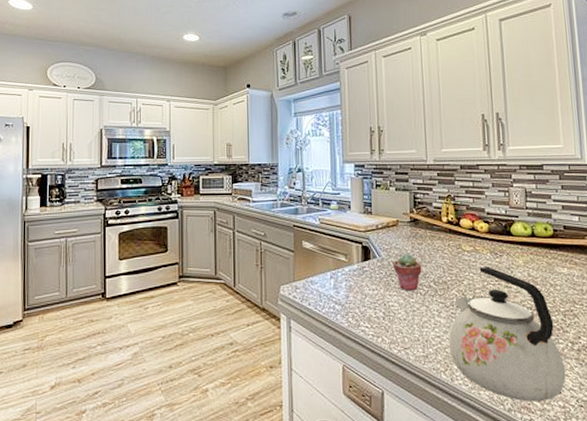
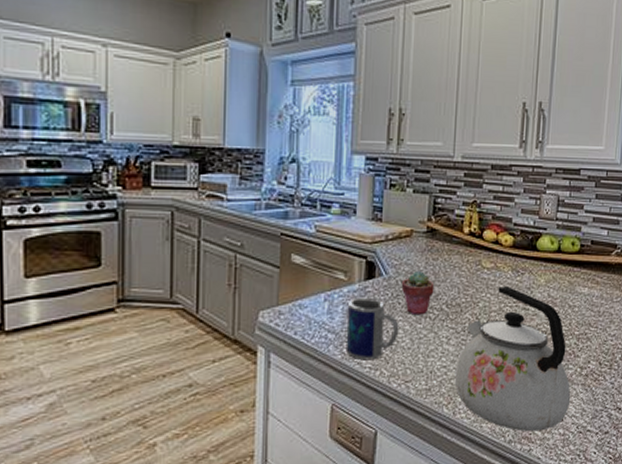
mug: none [349,275,395,329] -> present [345,297,399,361]

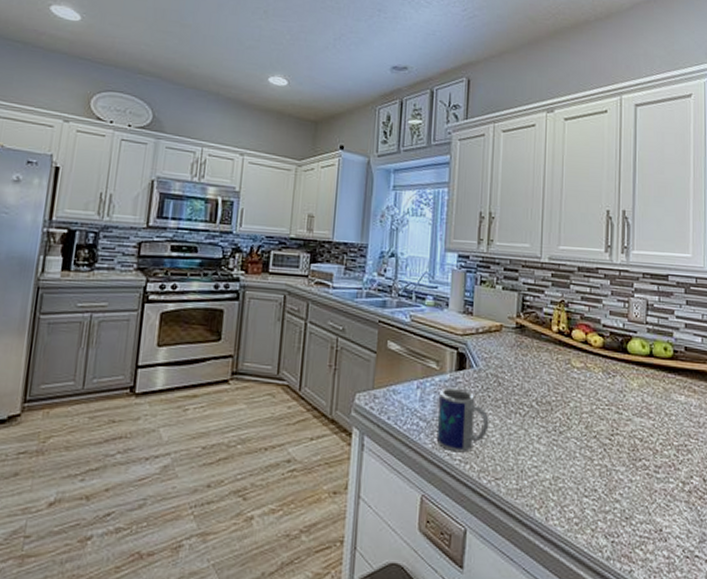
potted succulent: present [401,271,435,316] -> none [491,366,524,411]
kettle: present [454,286,571,432] -> none [546,387,674,551]

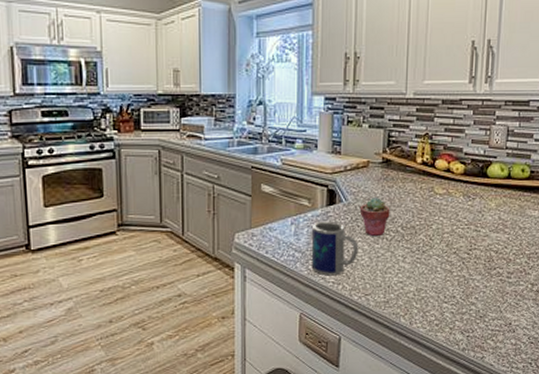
potted succulent: none [491,366,524,411] -> present [359,198,390,237]

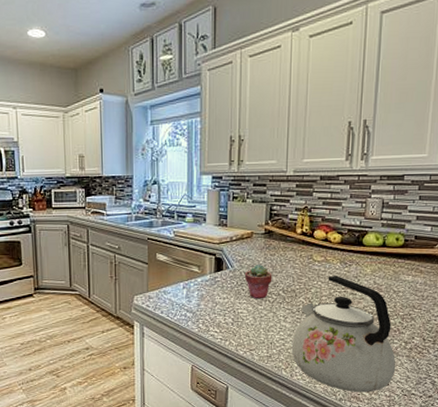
mug: present [311,221,359,276] -> none [201,285,244,333]
kettle: none [410,210,522,341] -> present [291,276,396,393]

